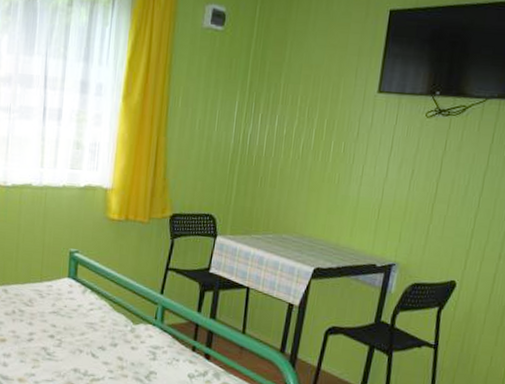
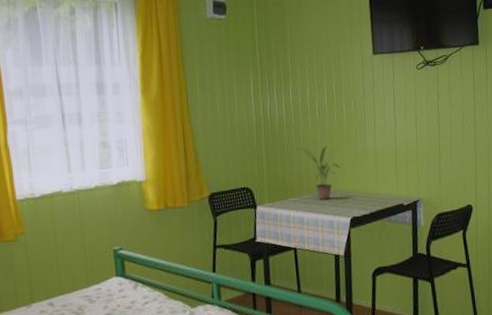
potted plant: none [270,182,314,243] -> present [296,146,340,200]

